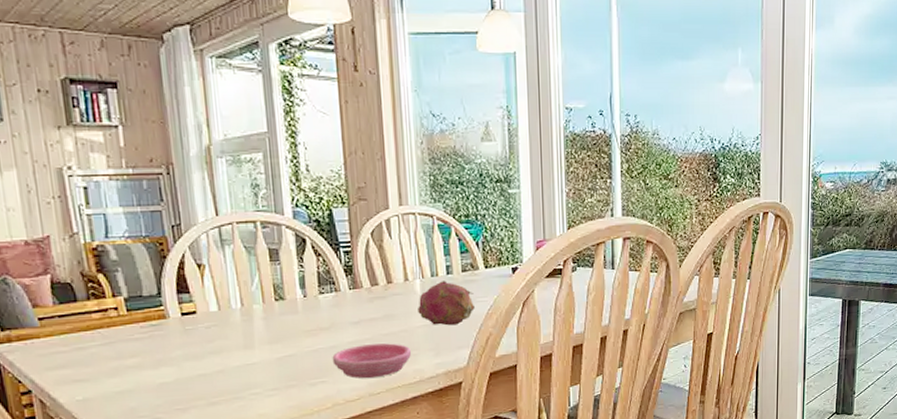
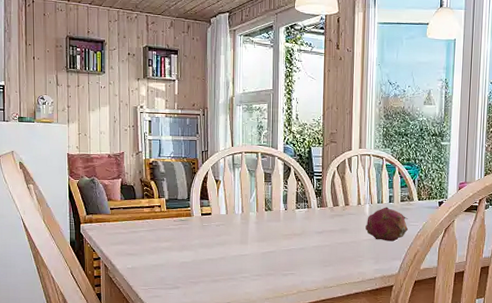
saucer: present [332,343,411,379] -> none [300,249,357,275]

